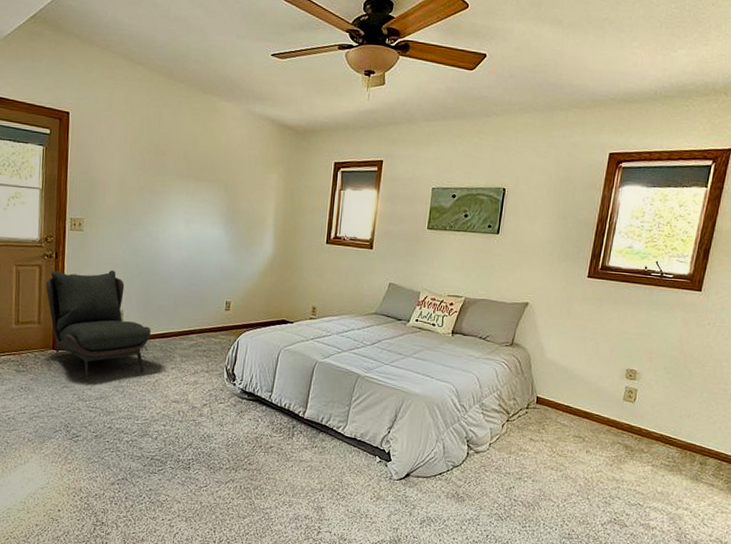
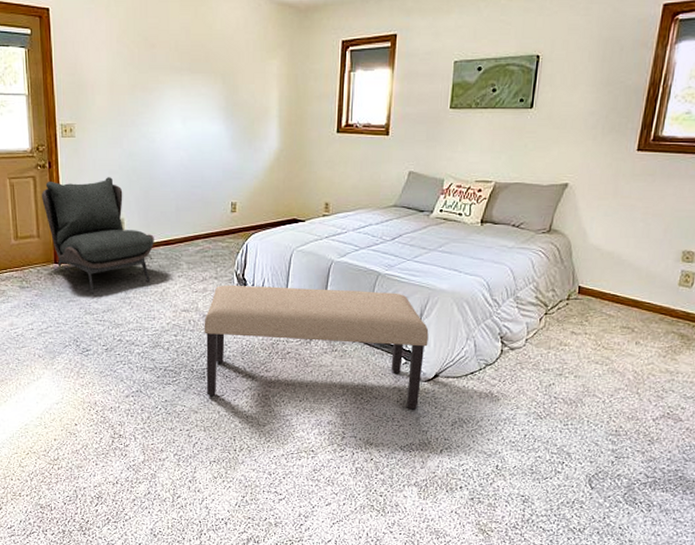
bench: none [190,379,402,507] -> present [204,284,429,410]

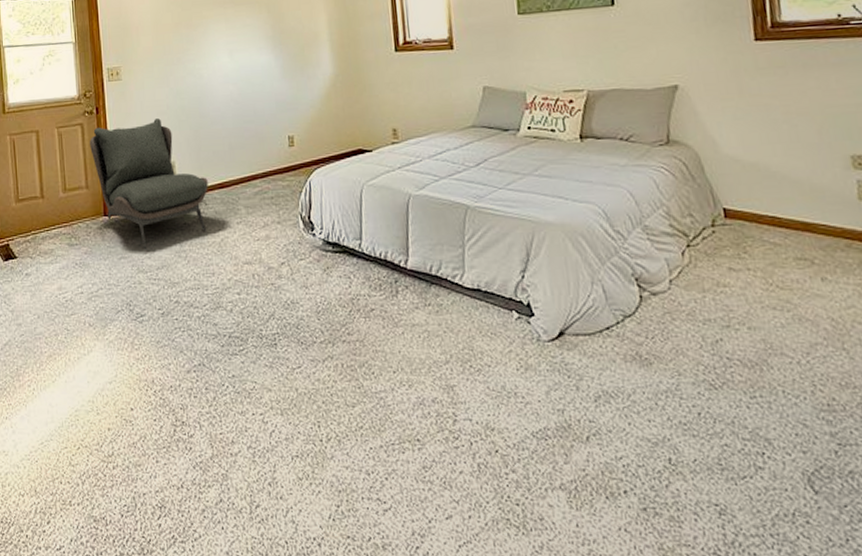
bench: present [204,284,429,410] -> none [269,228,546,380]

